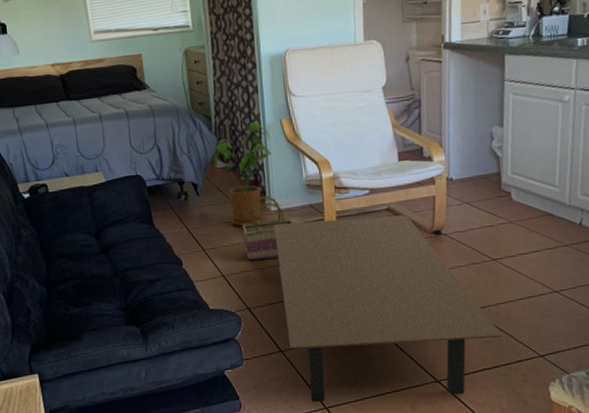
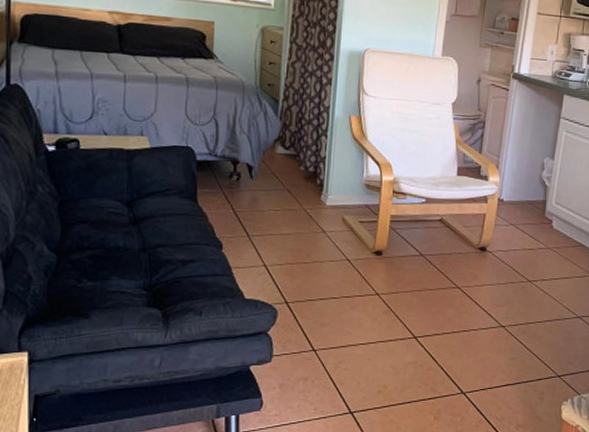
house plant: present [213,122,272,227] -> none [274,113,336,217]
basket: present [242,196,294,261] -> none [292,190,347,255]
coffee table: present [274,215,503,403] -> none [323,219,528,408]

